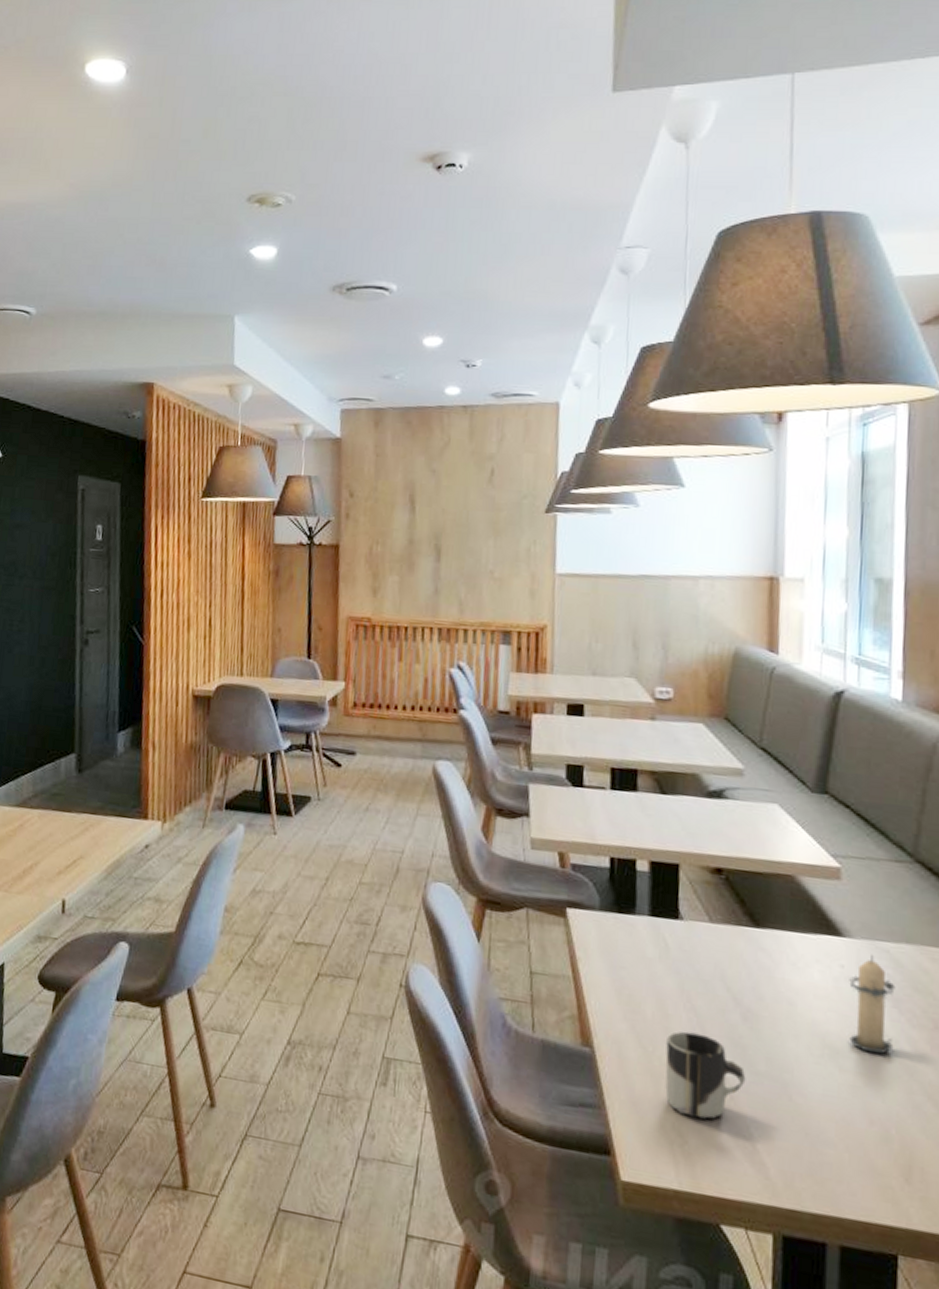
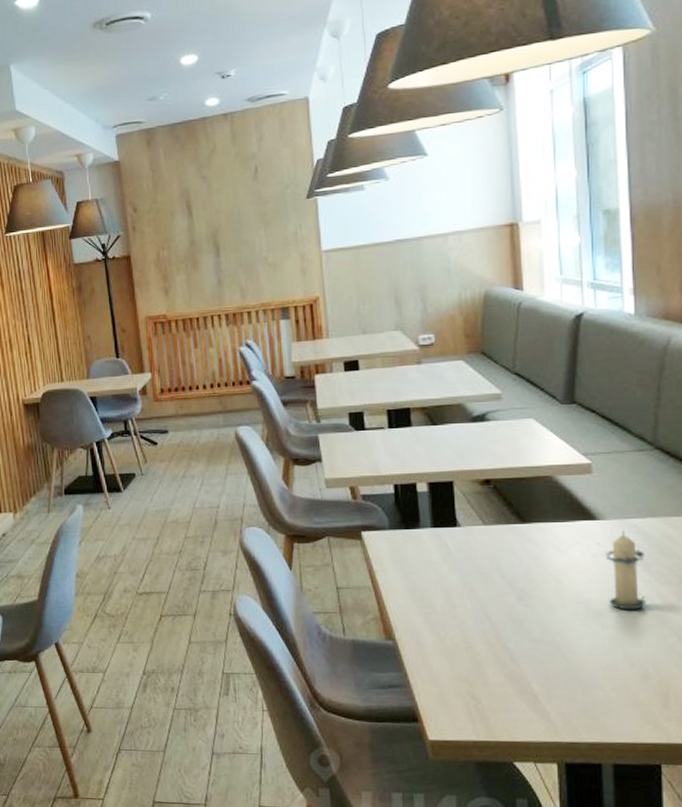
cup: present [665,1031,746,1120] -> none [456,616,525,683]

